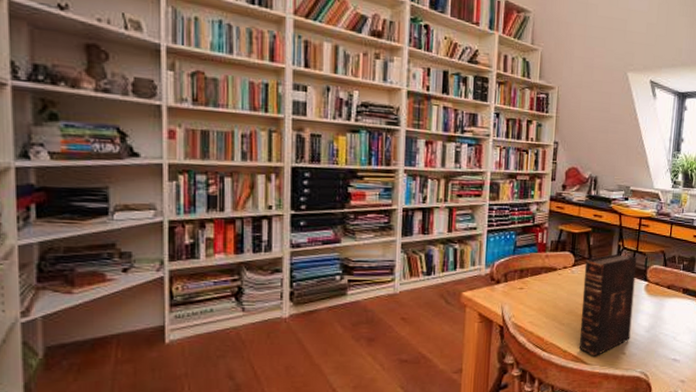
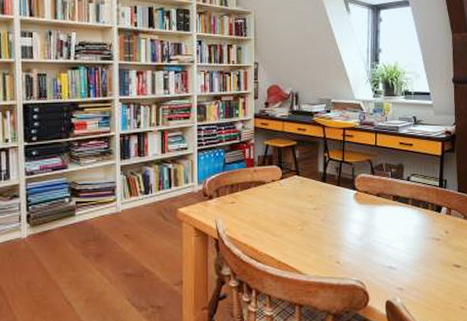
bible: present [579,253,637,356] -> none [292,164,344,266]

